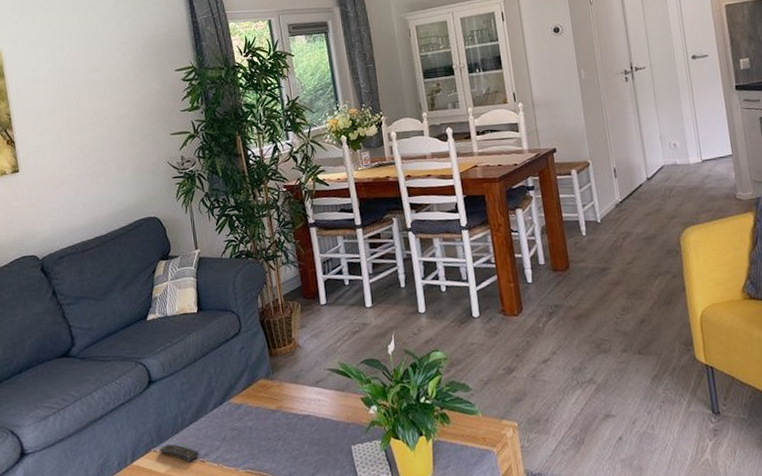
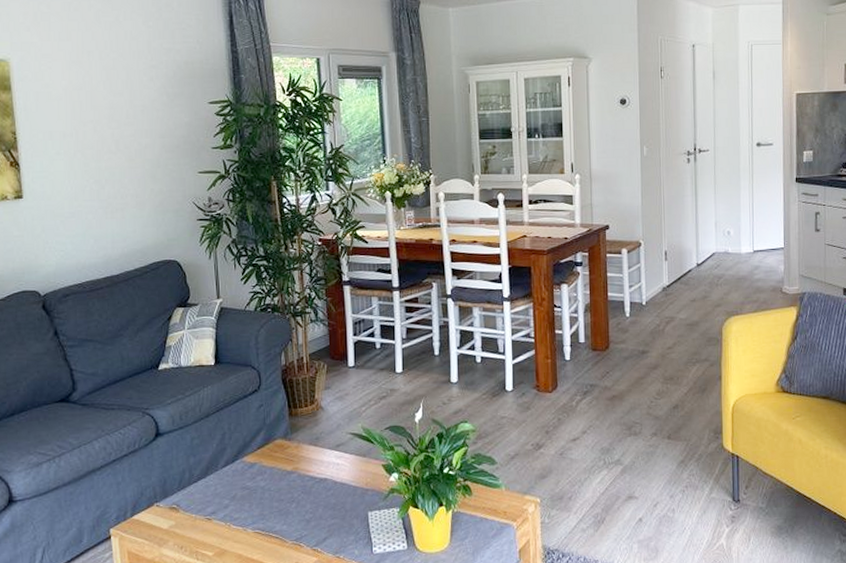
remote control: present [159,444,199,463] -> none [162,499,206,520]

